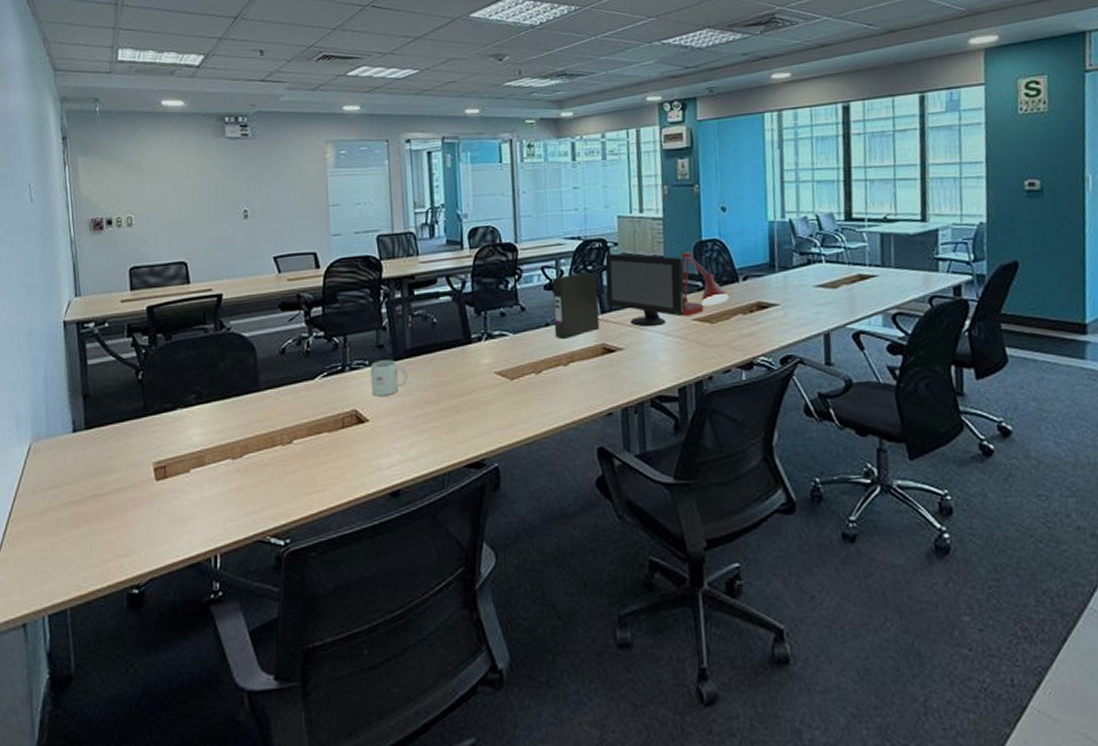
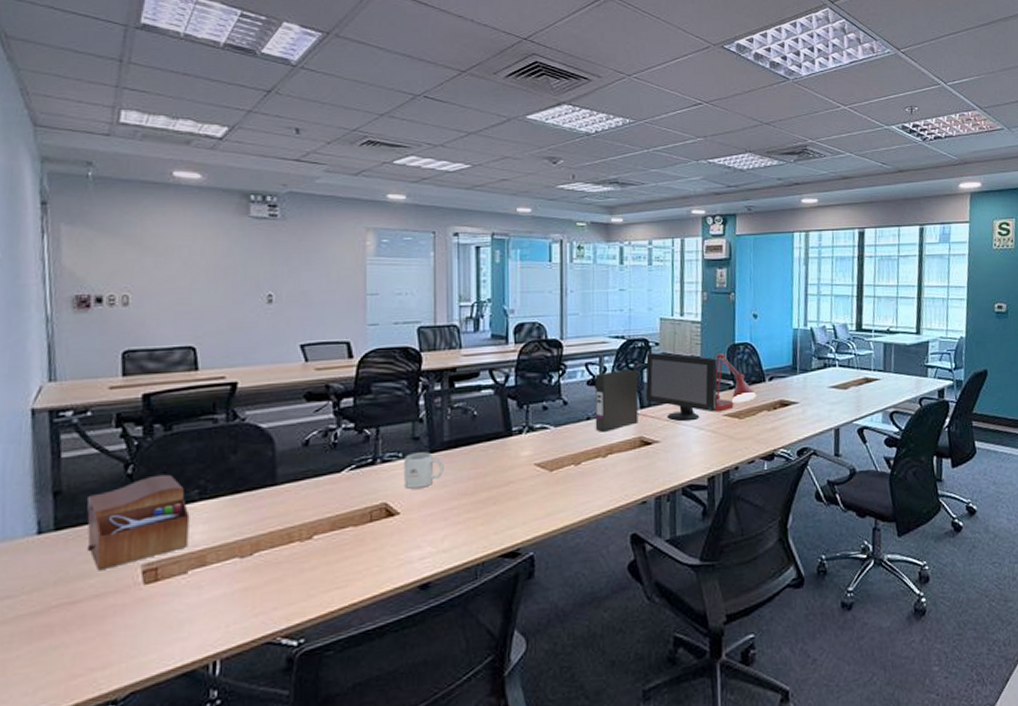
sewing box: none [108,380,189,467] -> present [86,474,190,571]

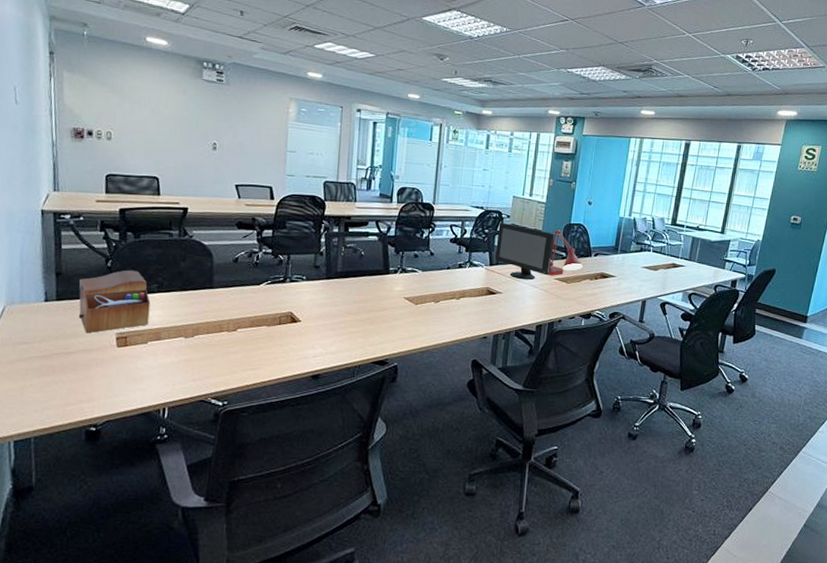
mug: present [403,452,444,489] -> none [305,277,336,305]
binder: present [595,369,639,432] -> none [453,233,491,280]

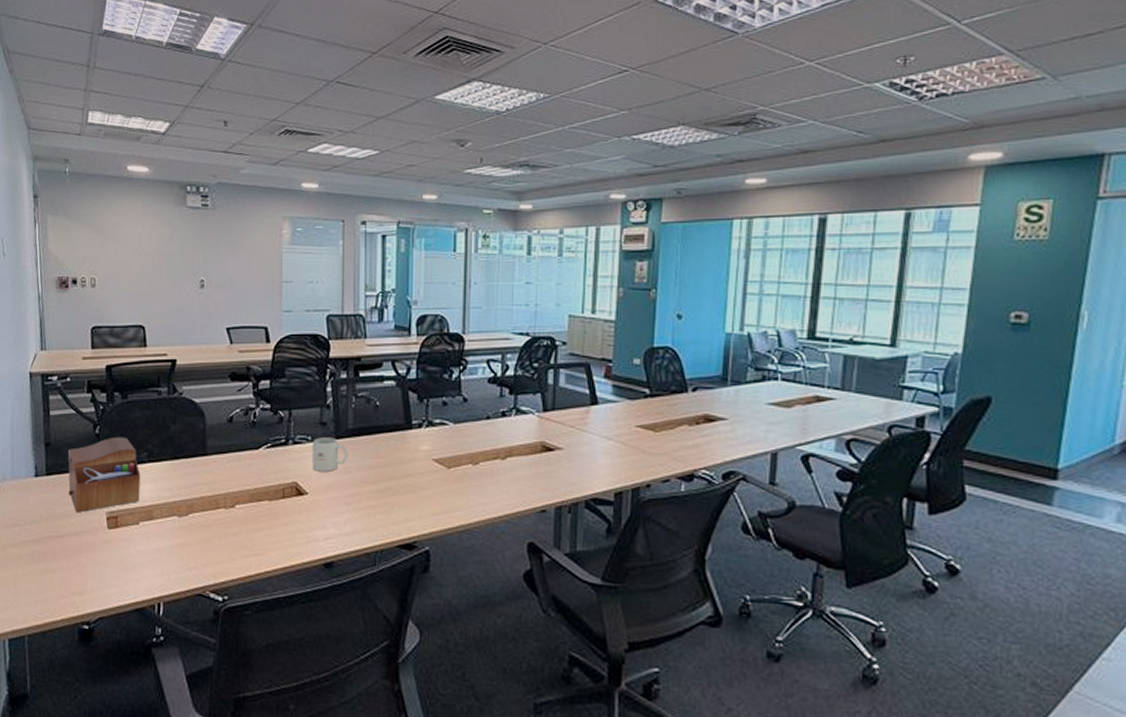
mug: none [305,277,336,305] -> present [311,437,348,472]
computer monitor: present [495,223,555,281] -> none [550,353,632,430]
desk lamp: present [546,230,583,276] -> none [624,357,676,422]

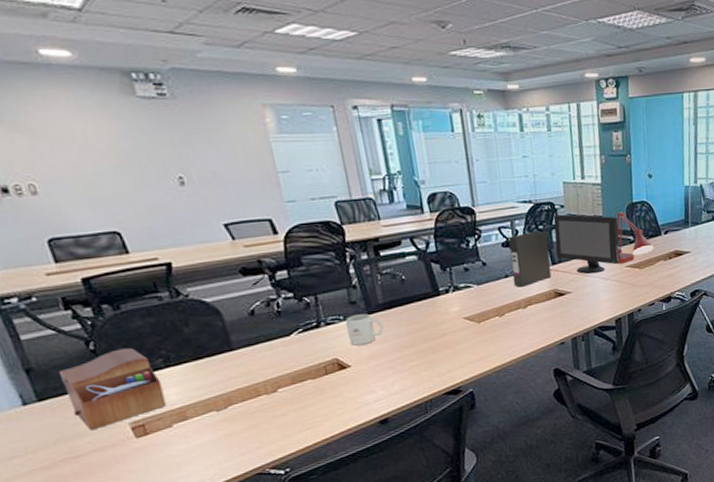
binder: none [495,368,542,433] -> present [508,230,552,287]
computer monitor: none [550,353,632,430] -> present [553,214,620,274]
desk lamp: none [624,357,676,422] -> present [616,212,654,265]

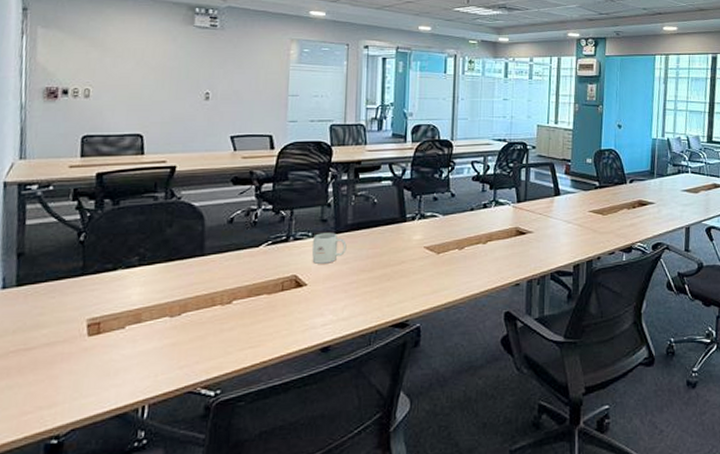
sewing box: present [58,347,167,431] -> none [42,242,130,323]
binder: present [508,230,552,287] -> none [478,168,516,222]
computer monitor: present [553,214,620,274] -> none [523,155,585,216]
desk lamp: present [616,212,654,265] -> none [580,158,618,209]

